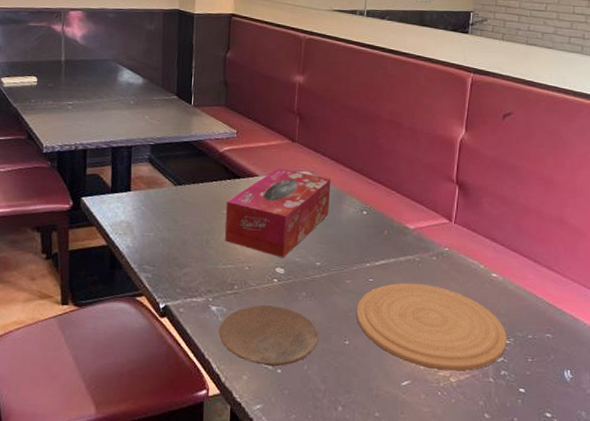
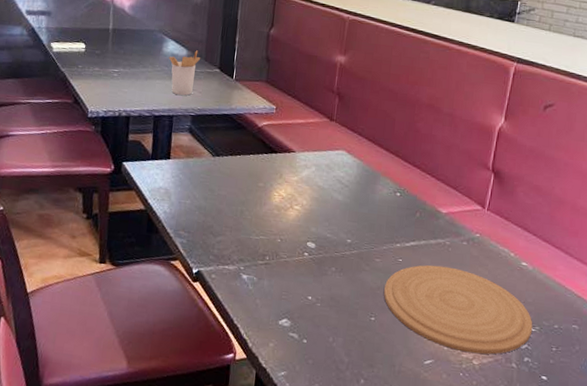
utensil holder: none [124,78,158,125] -> present [169,50,201,96]
plate: present [218,305,319,367] -> none [248,276,346,337]
tissue box: present [224,168,331,258] -> none [259,145,367,233]

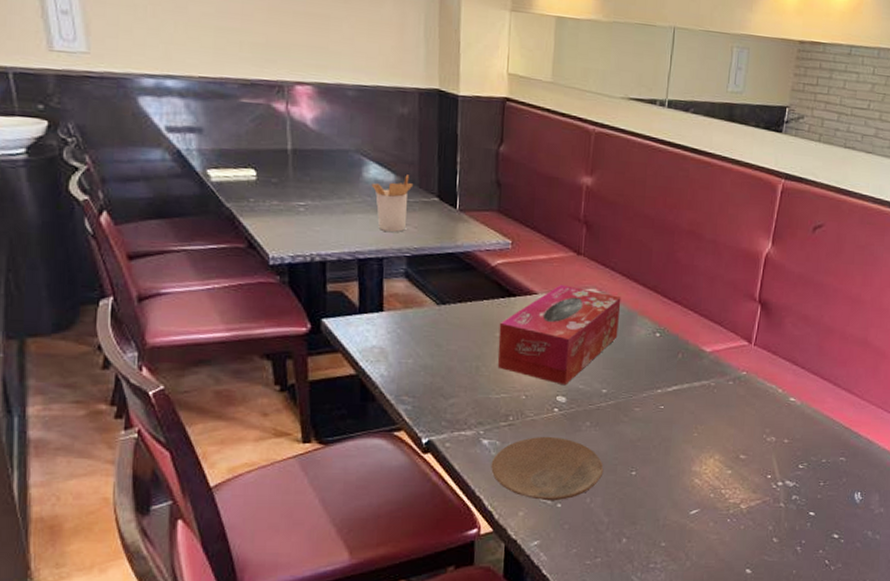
plate: none [248,276,346,337] -> present [491,437,604,501]
tissue box: none [259,145,367,233] -> present [497,285,621,386]
plate: present [384,265,533,355] -> none [645,409,801,498]

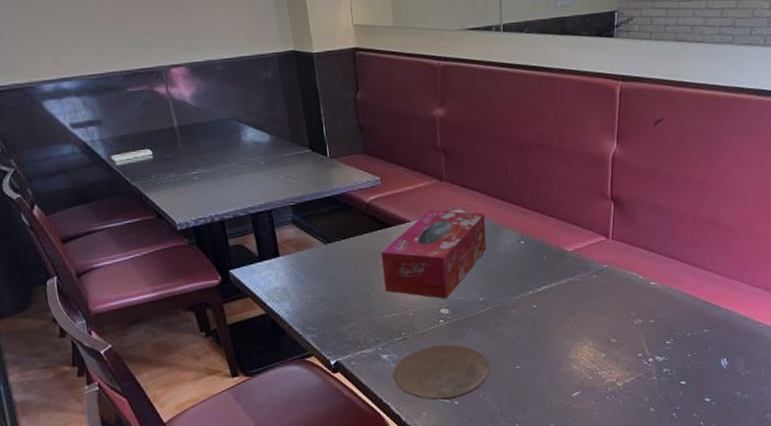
utensil holder: present [371,174,414,232] -> none [250,132,287,186]

